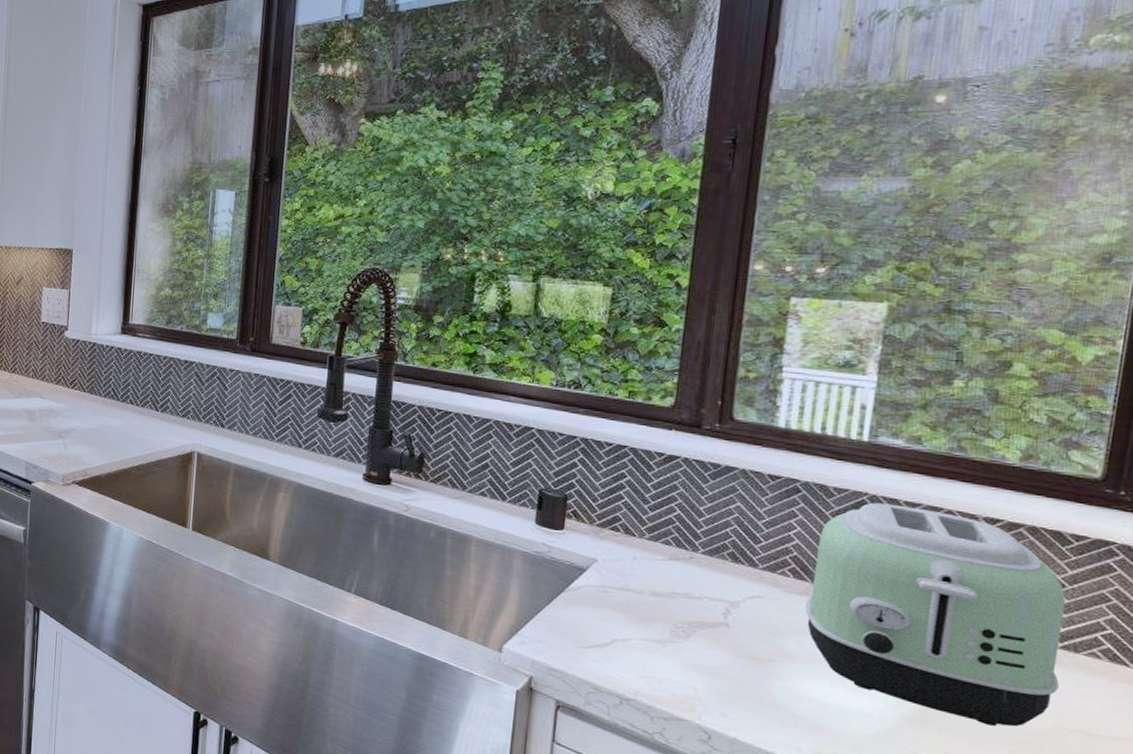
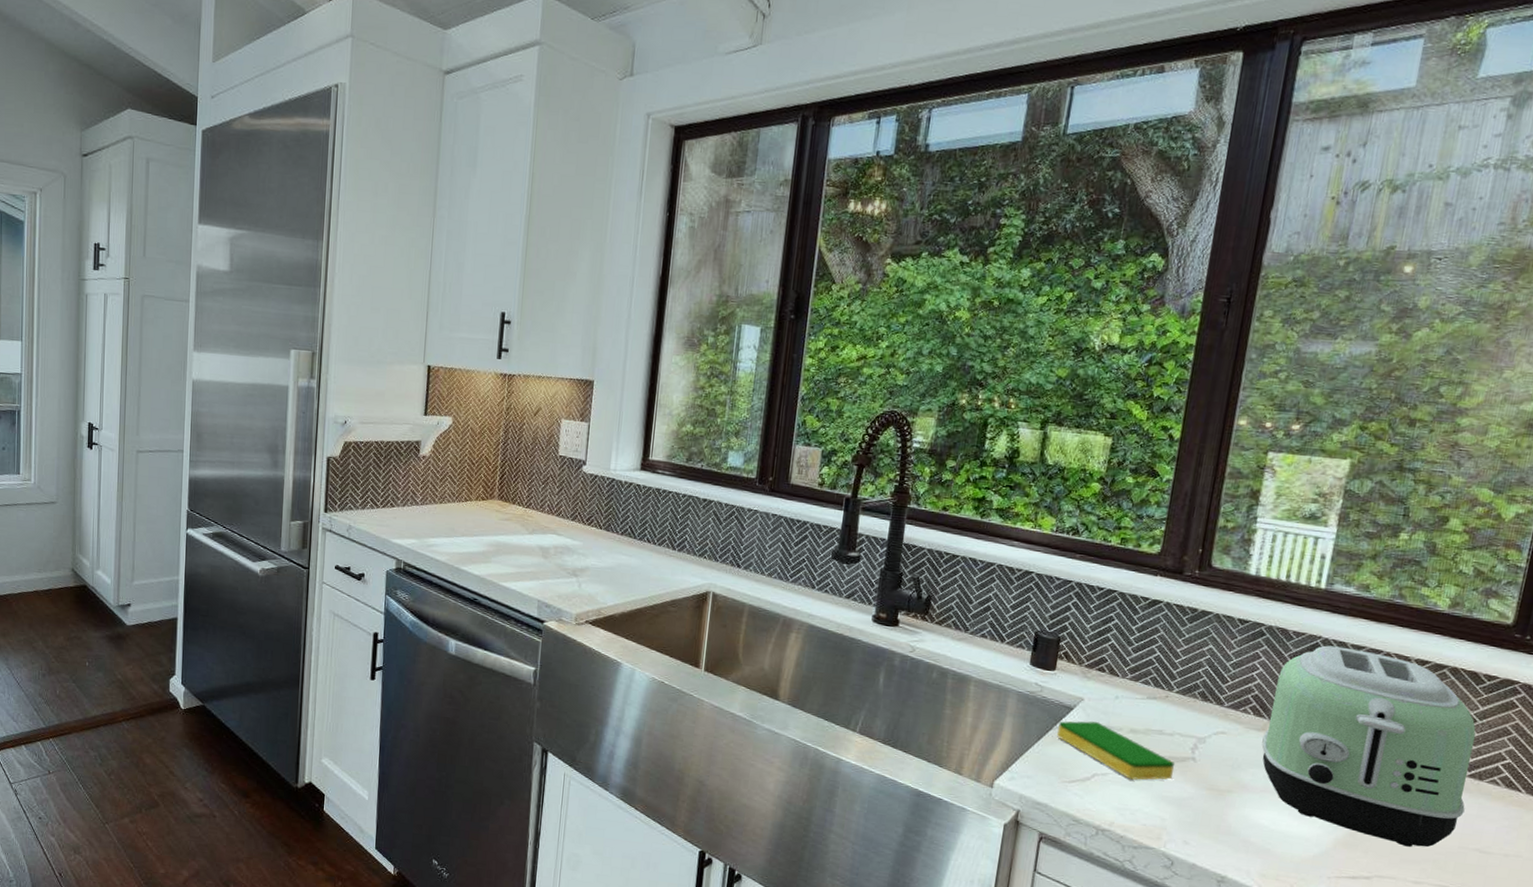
dish sponge: none [570,583,705,647] -> present [1057,721,1174,780]

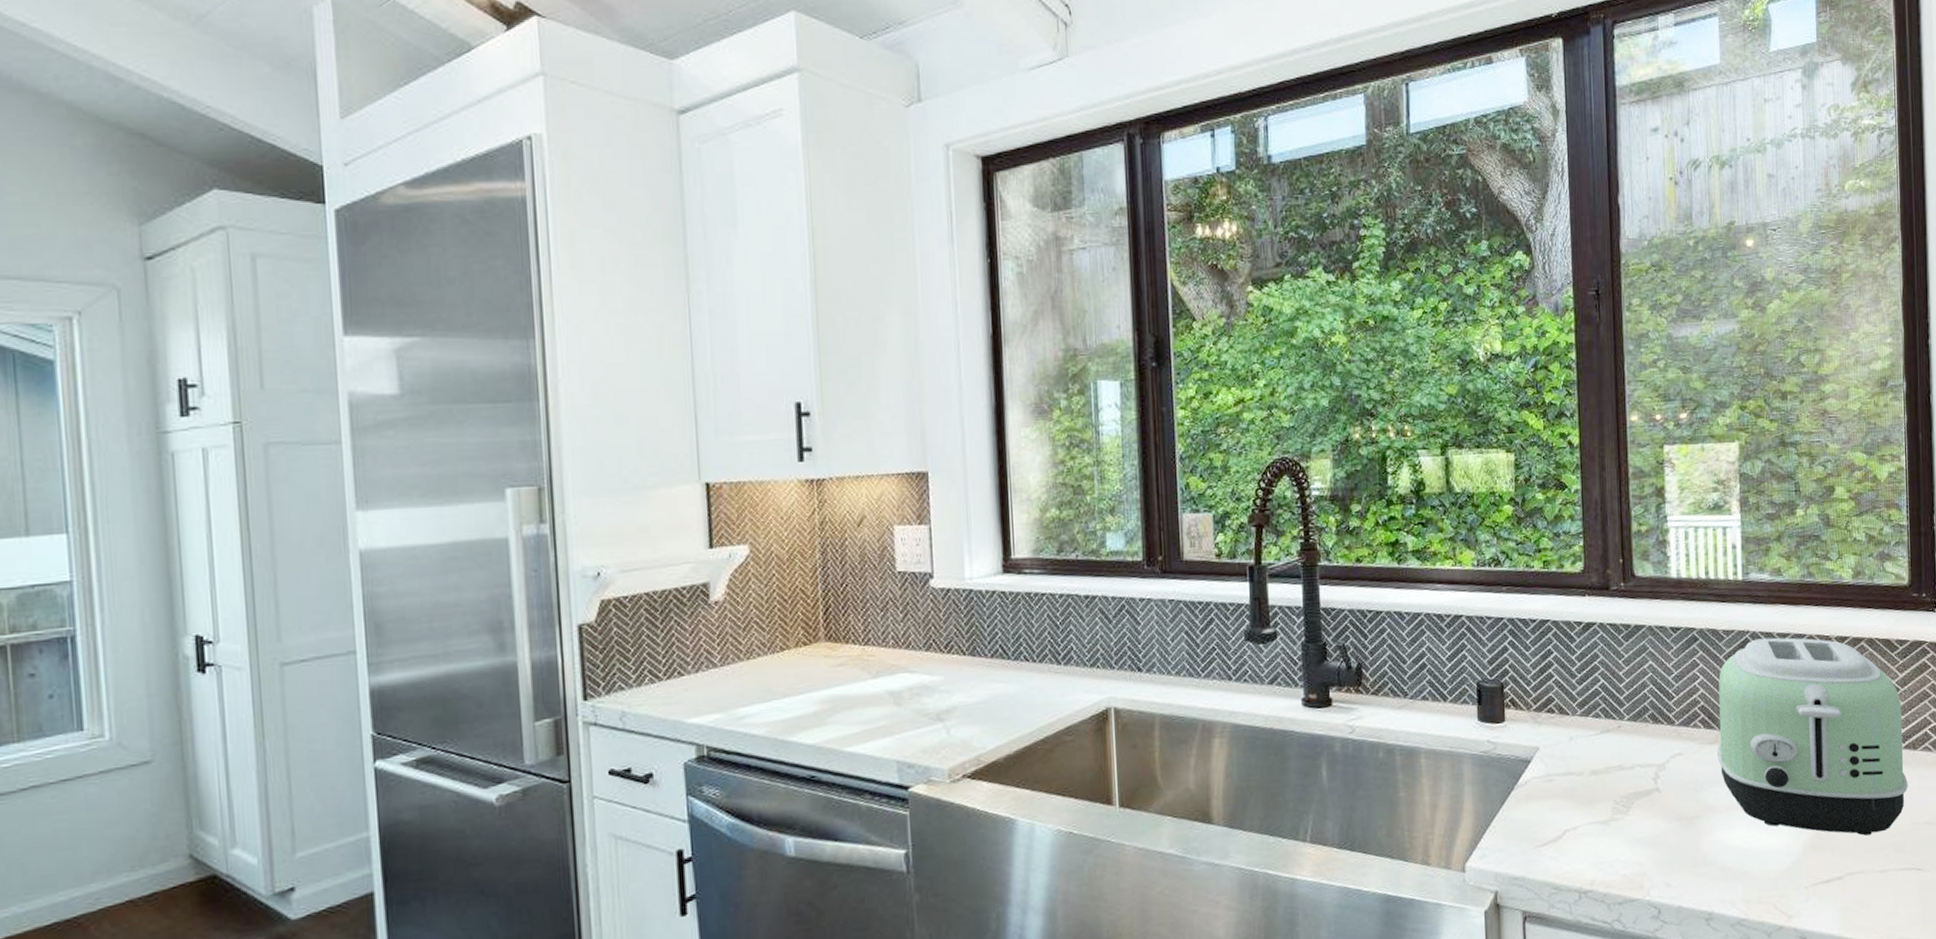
dish sponge: present [1057,721,1174,780] -> none [1520,771,1641,827]

